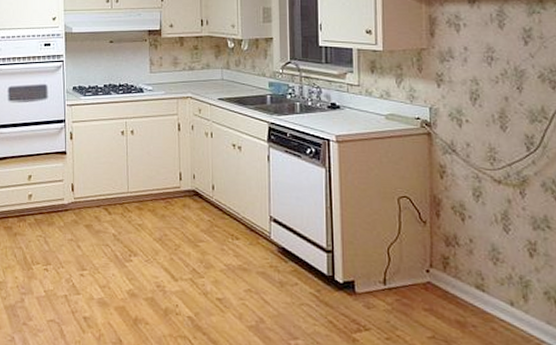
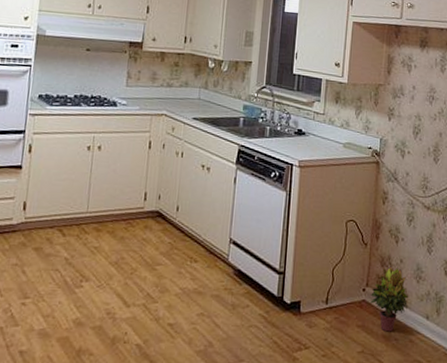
potted plant: none [437,245,485,318] -> present [370,266,409,332]

